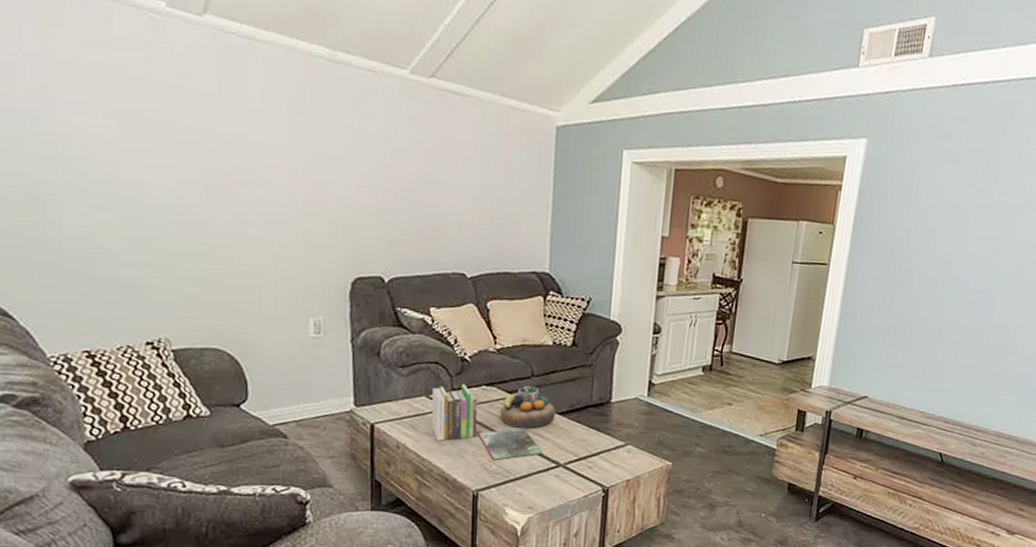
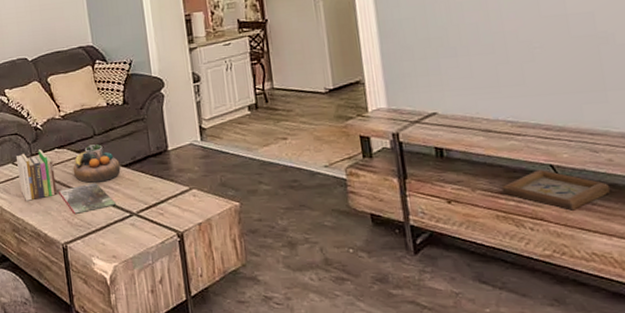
picture frame: none [898,456,975,494] -> present [501,170,610,212]

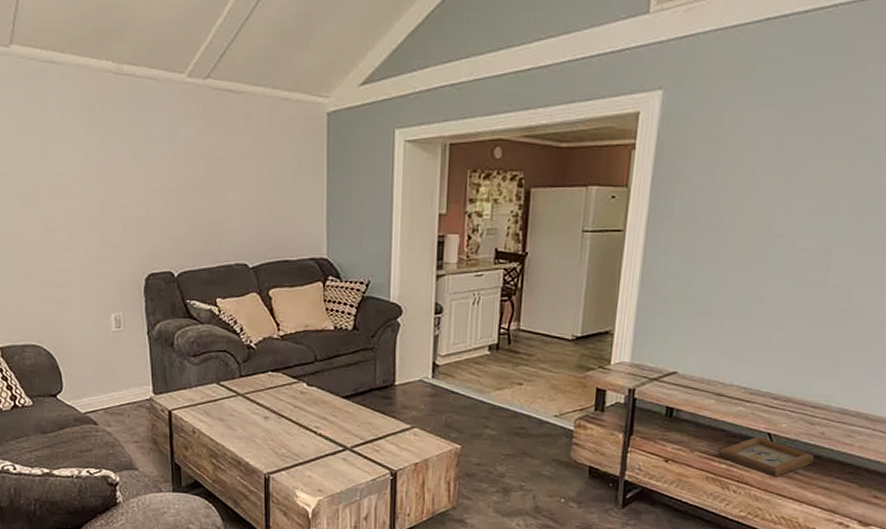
books: present [15,149,57,201] -> none [221,371,265,426]
magazine: present [58,182,116,214] -> none [266,412,329,444]
decorative bowl: present [72,144,121,183] -> none [286,371,340,413]

